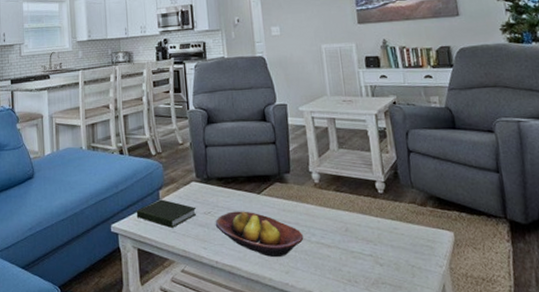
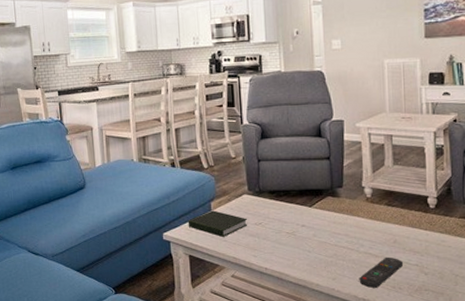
fruit bowl: present [215,211,304,257] -> none [265,222,352,265]
remote control: none [312,246,358,282] -> present [359,257,404,288]

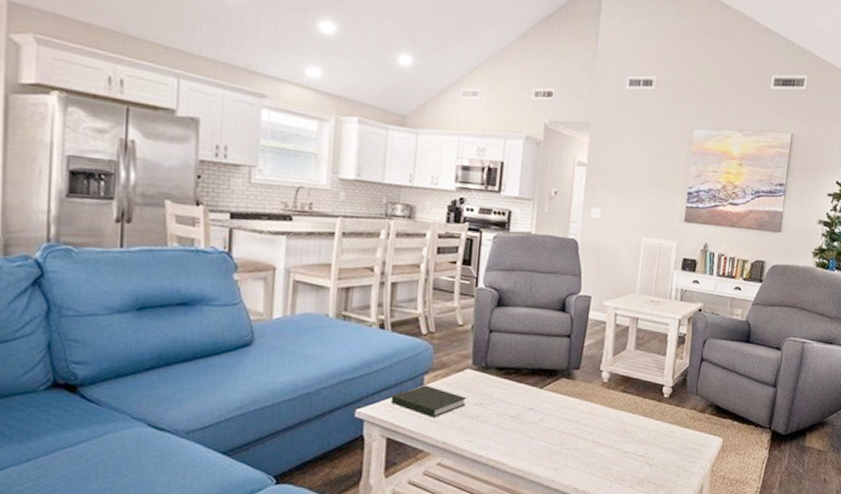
remote control: present [359,257,404,288] -> none [582,446,630,479]

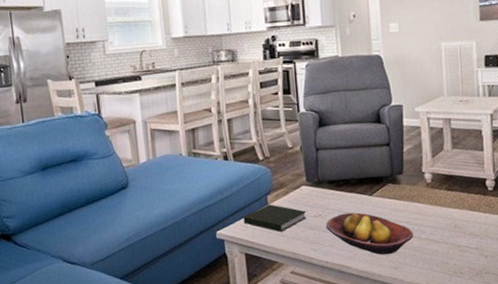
fruit bowl: none [486,404,581,453] -> present [325,212,414,255]

